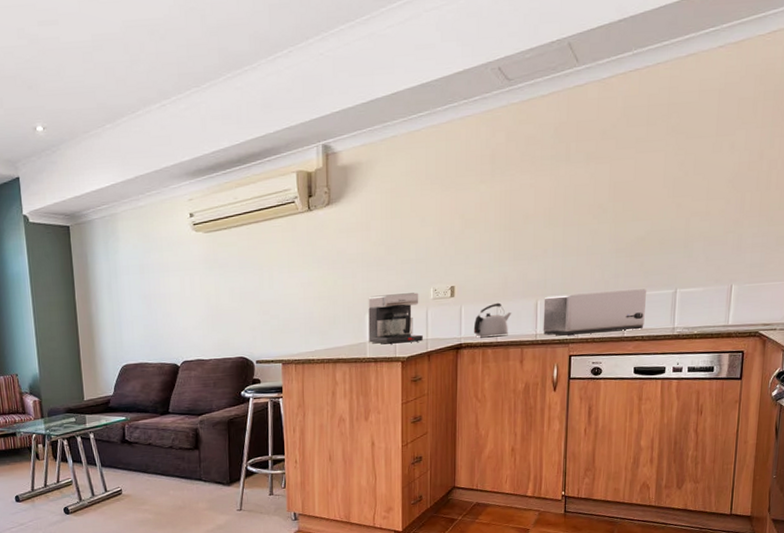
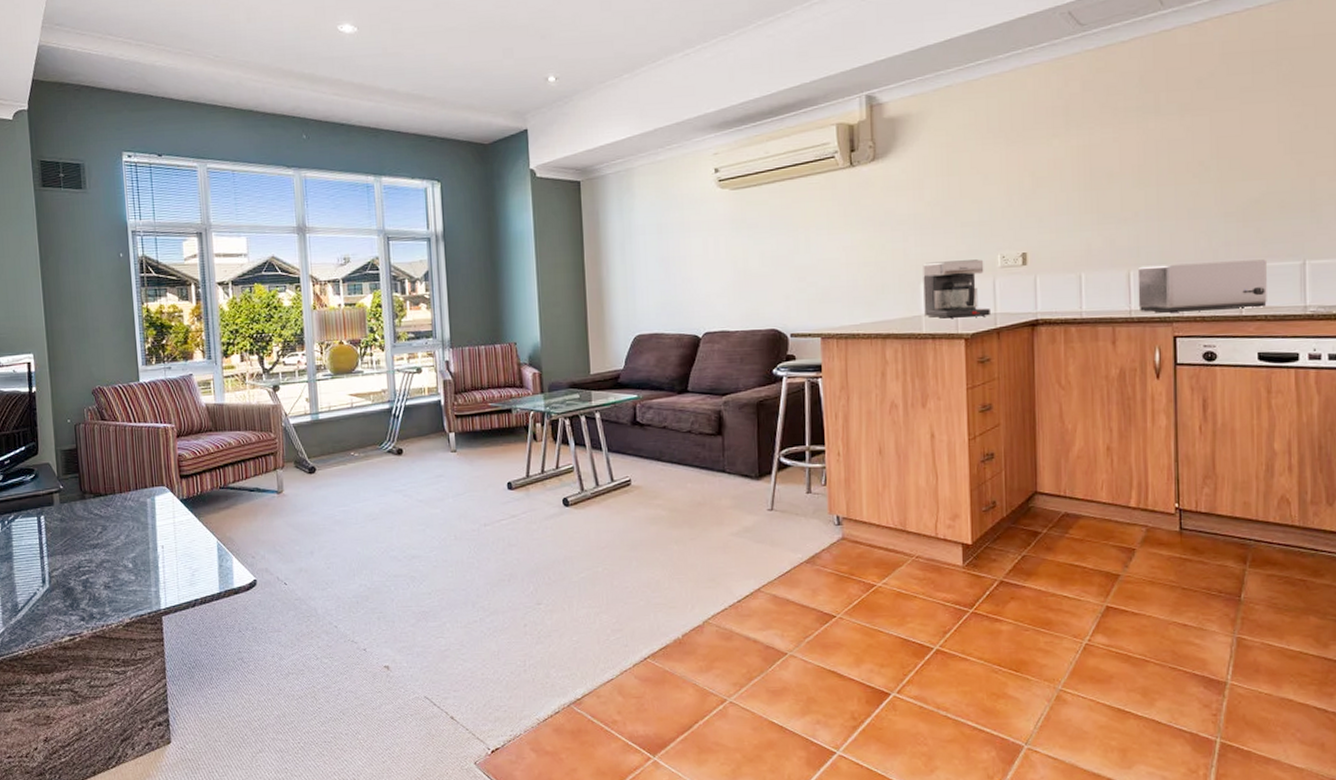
kettle: present [473,302,512,338] -> none [1052,272,1099,314]

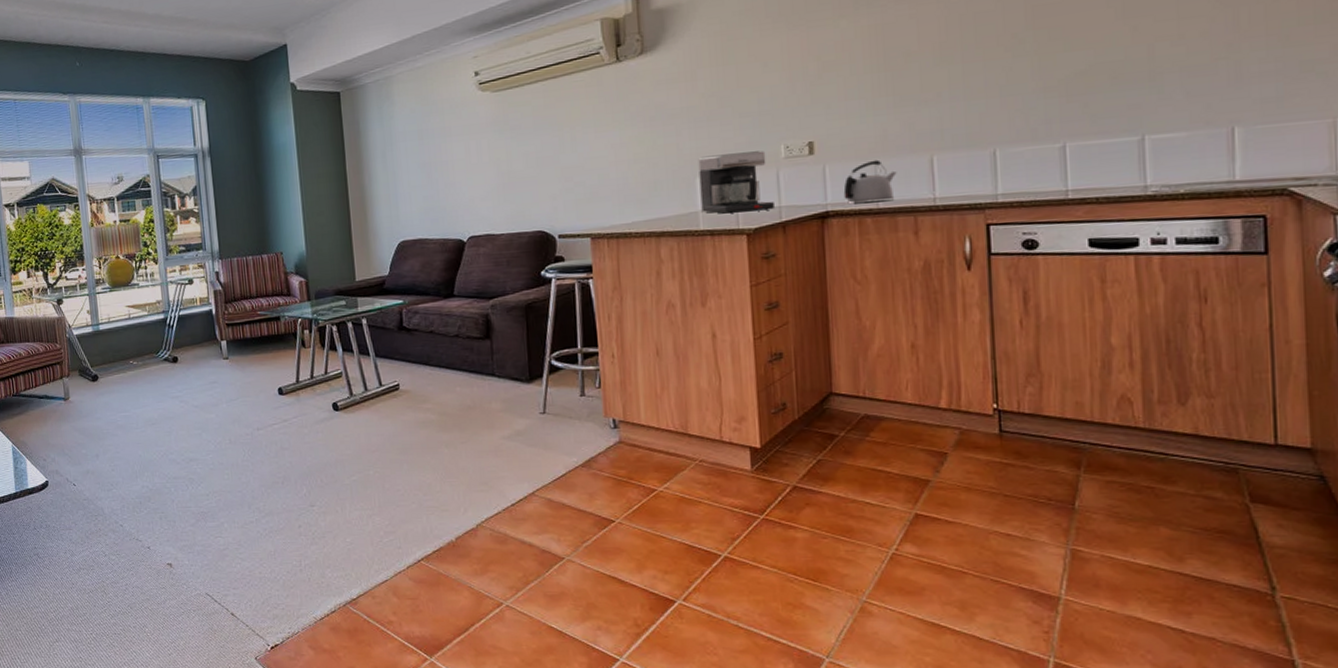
kettle: none [1052,272,1099,314] -> present [843,159,897,204]
toaster: present [1137,259,1268,313] -> none [942,136,1098,199]

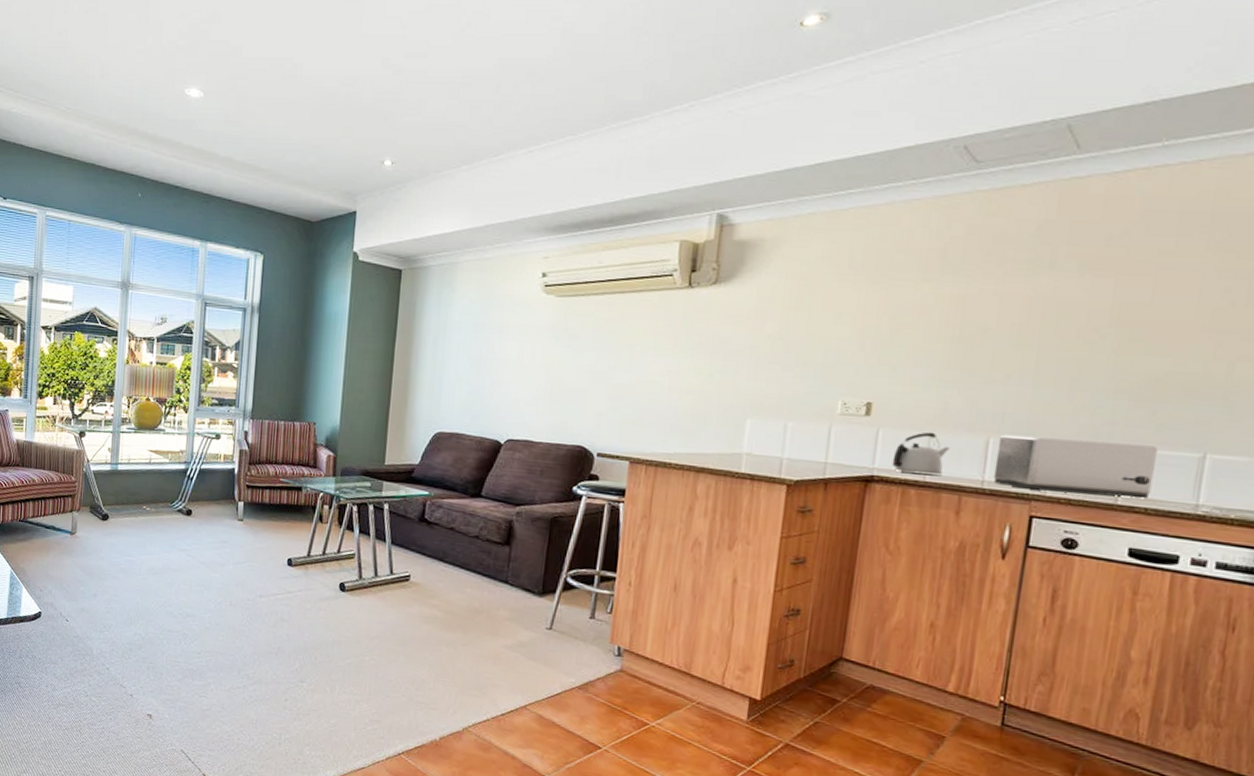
coffee maker: present [698,151,776,214] -> none [746,398,822,465]
toaster: none [942,136,1098,199] -> present [993,434,1159,499]

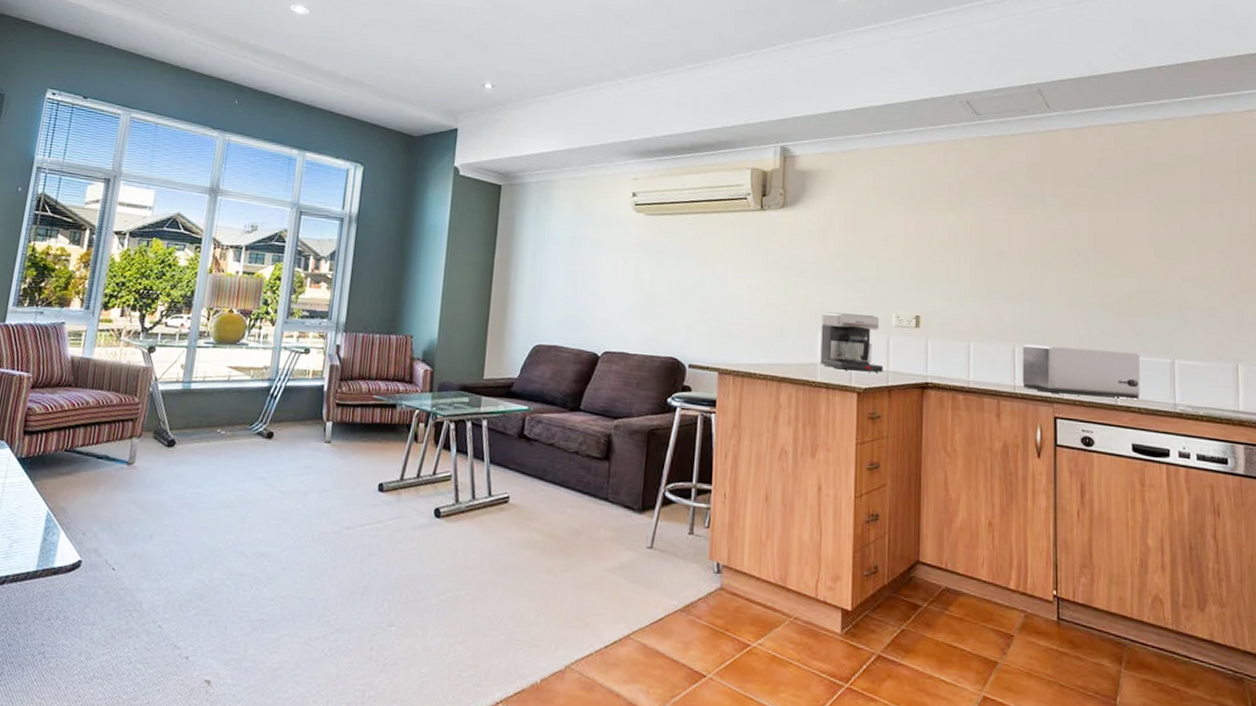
coffee maker: none [746,398,822,465] -> present [820,312,884,373]
kettle: present [891,432,950,477] -> none [941,342,986,383]

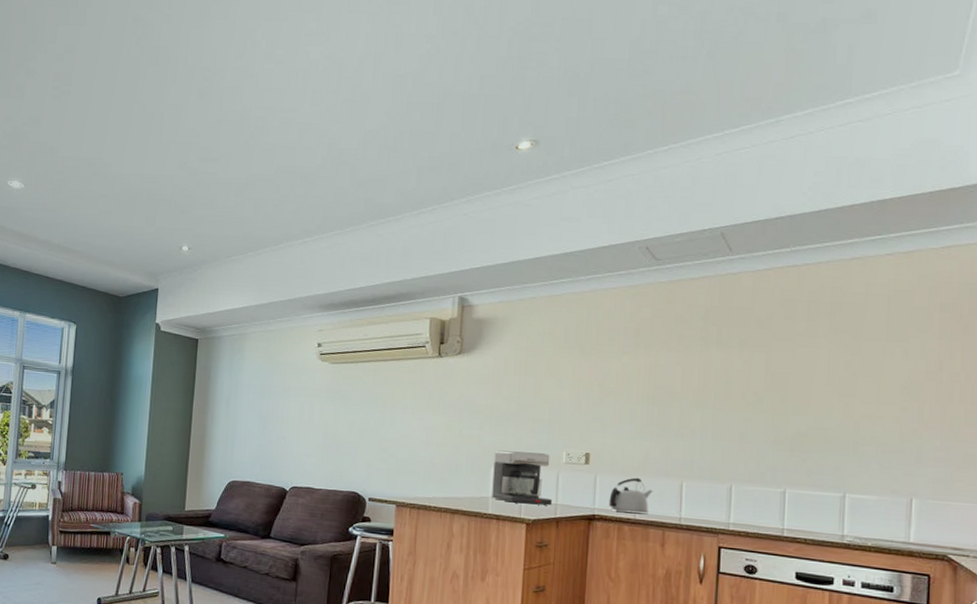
kettle: none [941,342,986,383] -> present [608,477,653,515]
toaster: present [1022,344,1141,400] -> none [688,479,811,531]

